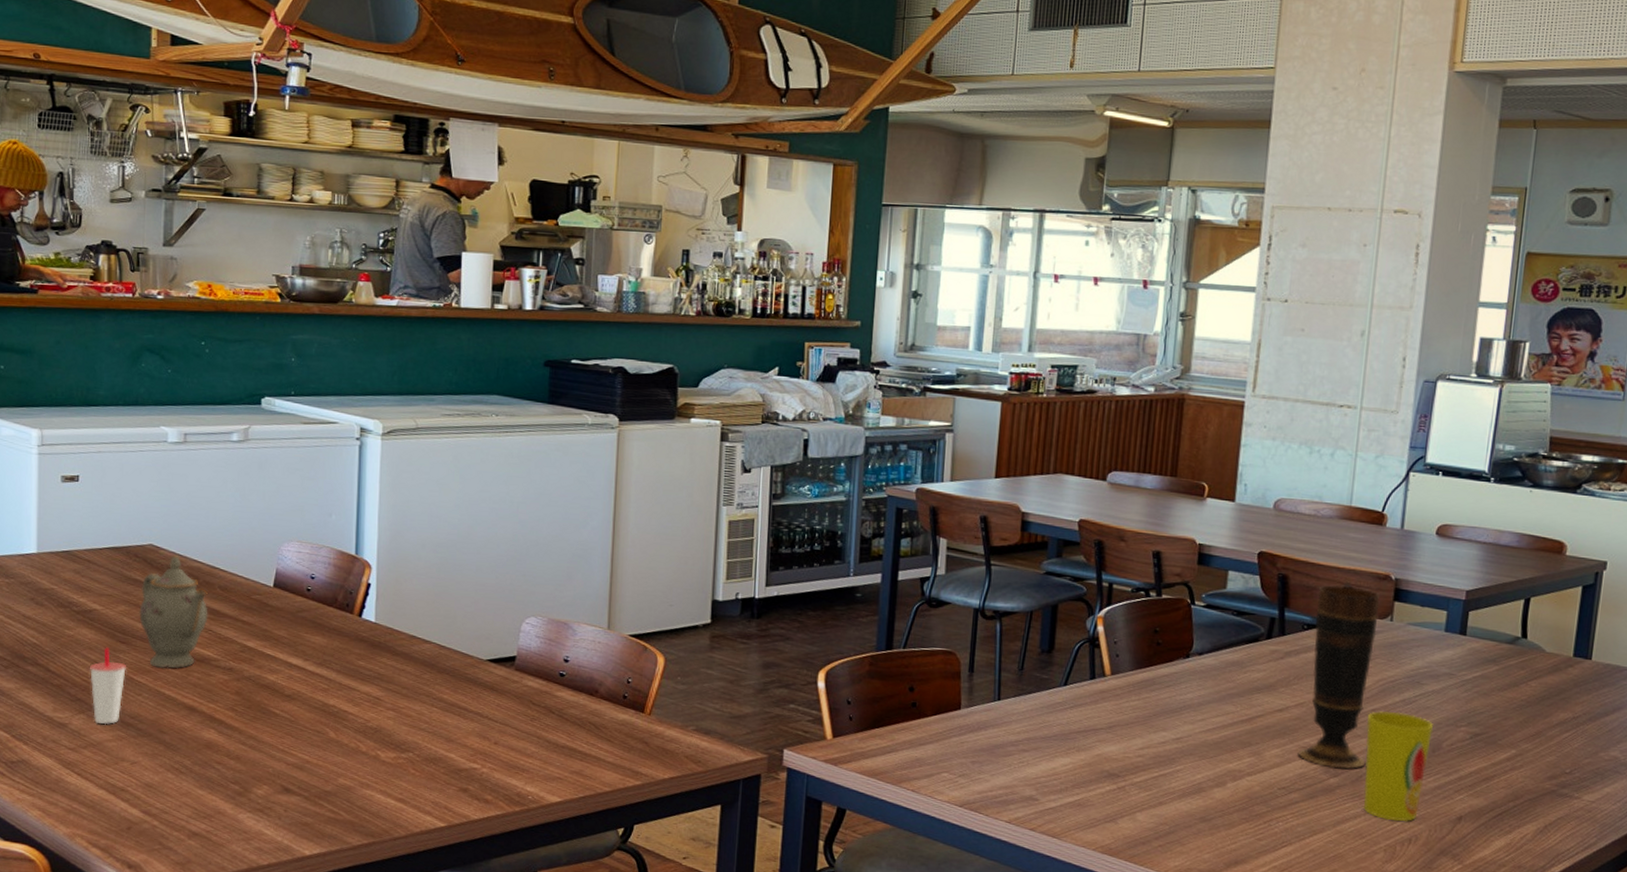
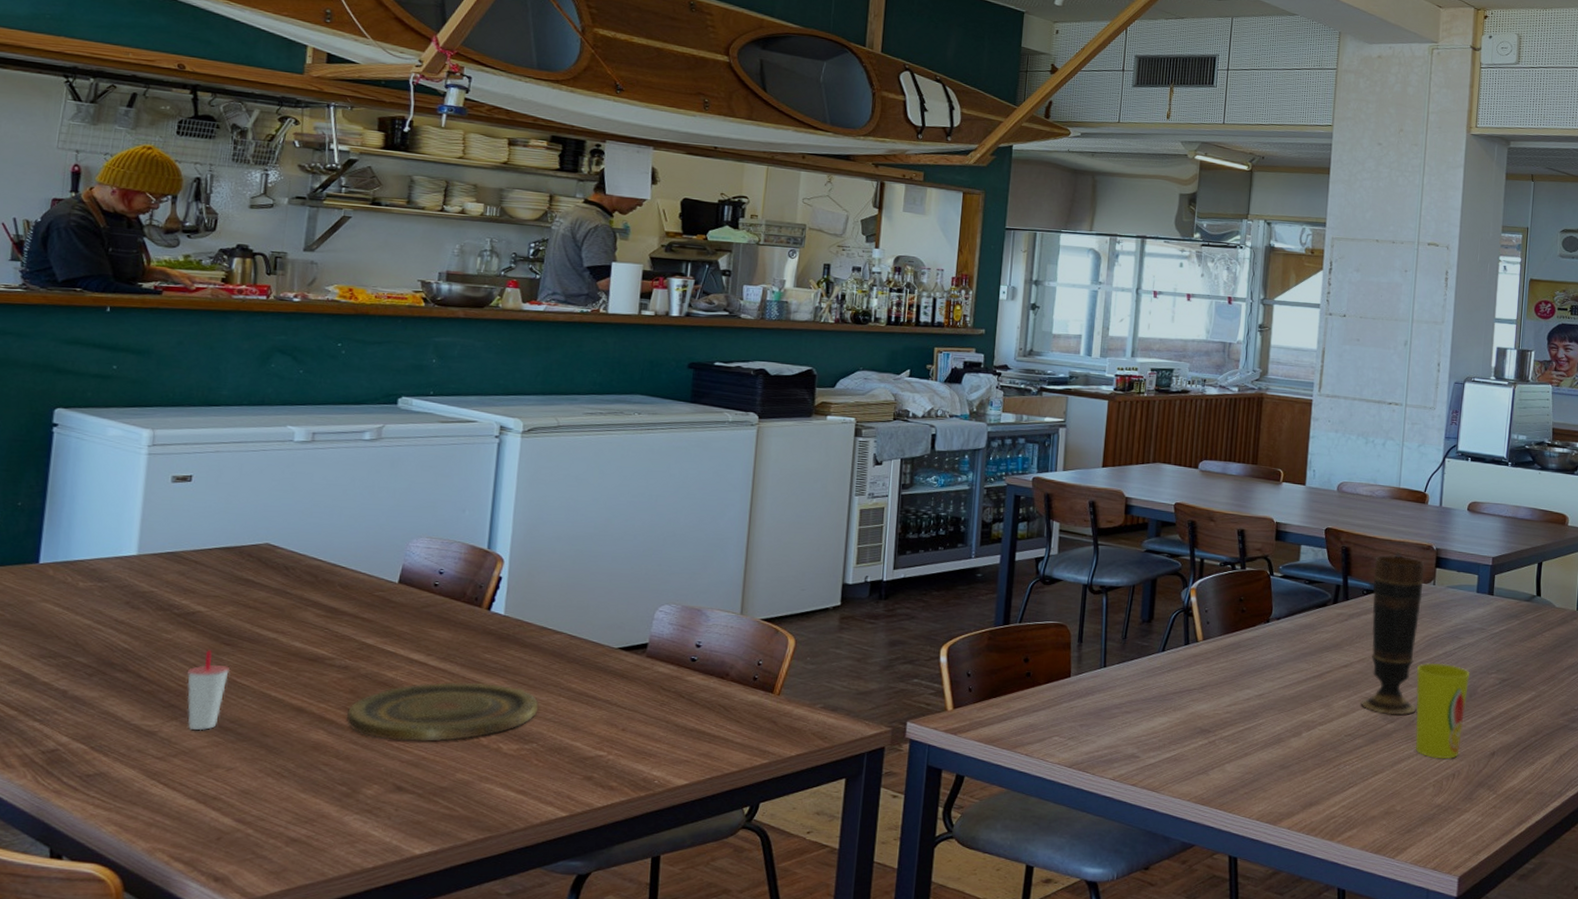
teapot: present [139,554,208,669] -> none [248,553,326,670]
plate: none [234,687,413,746] -> present [346,682,539,741]

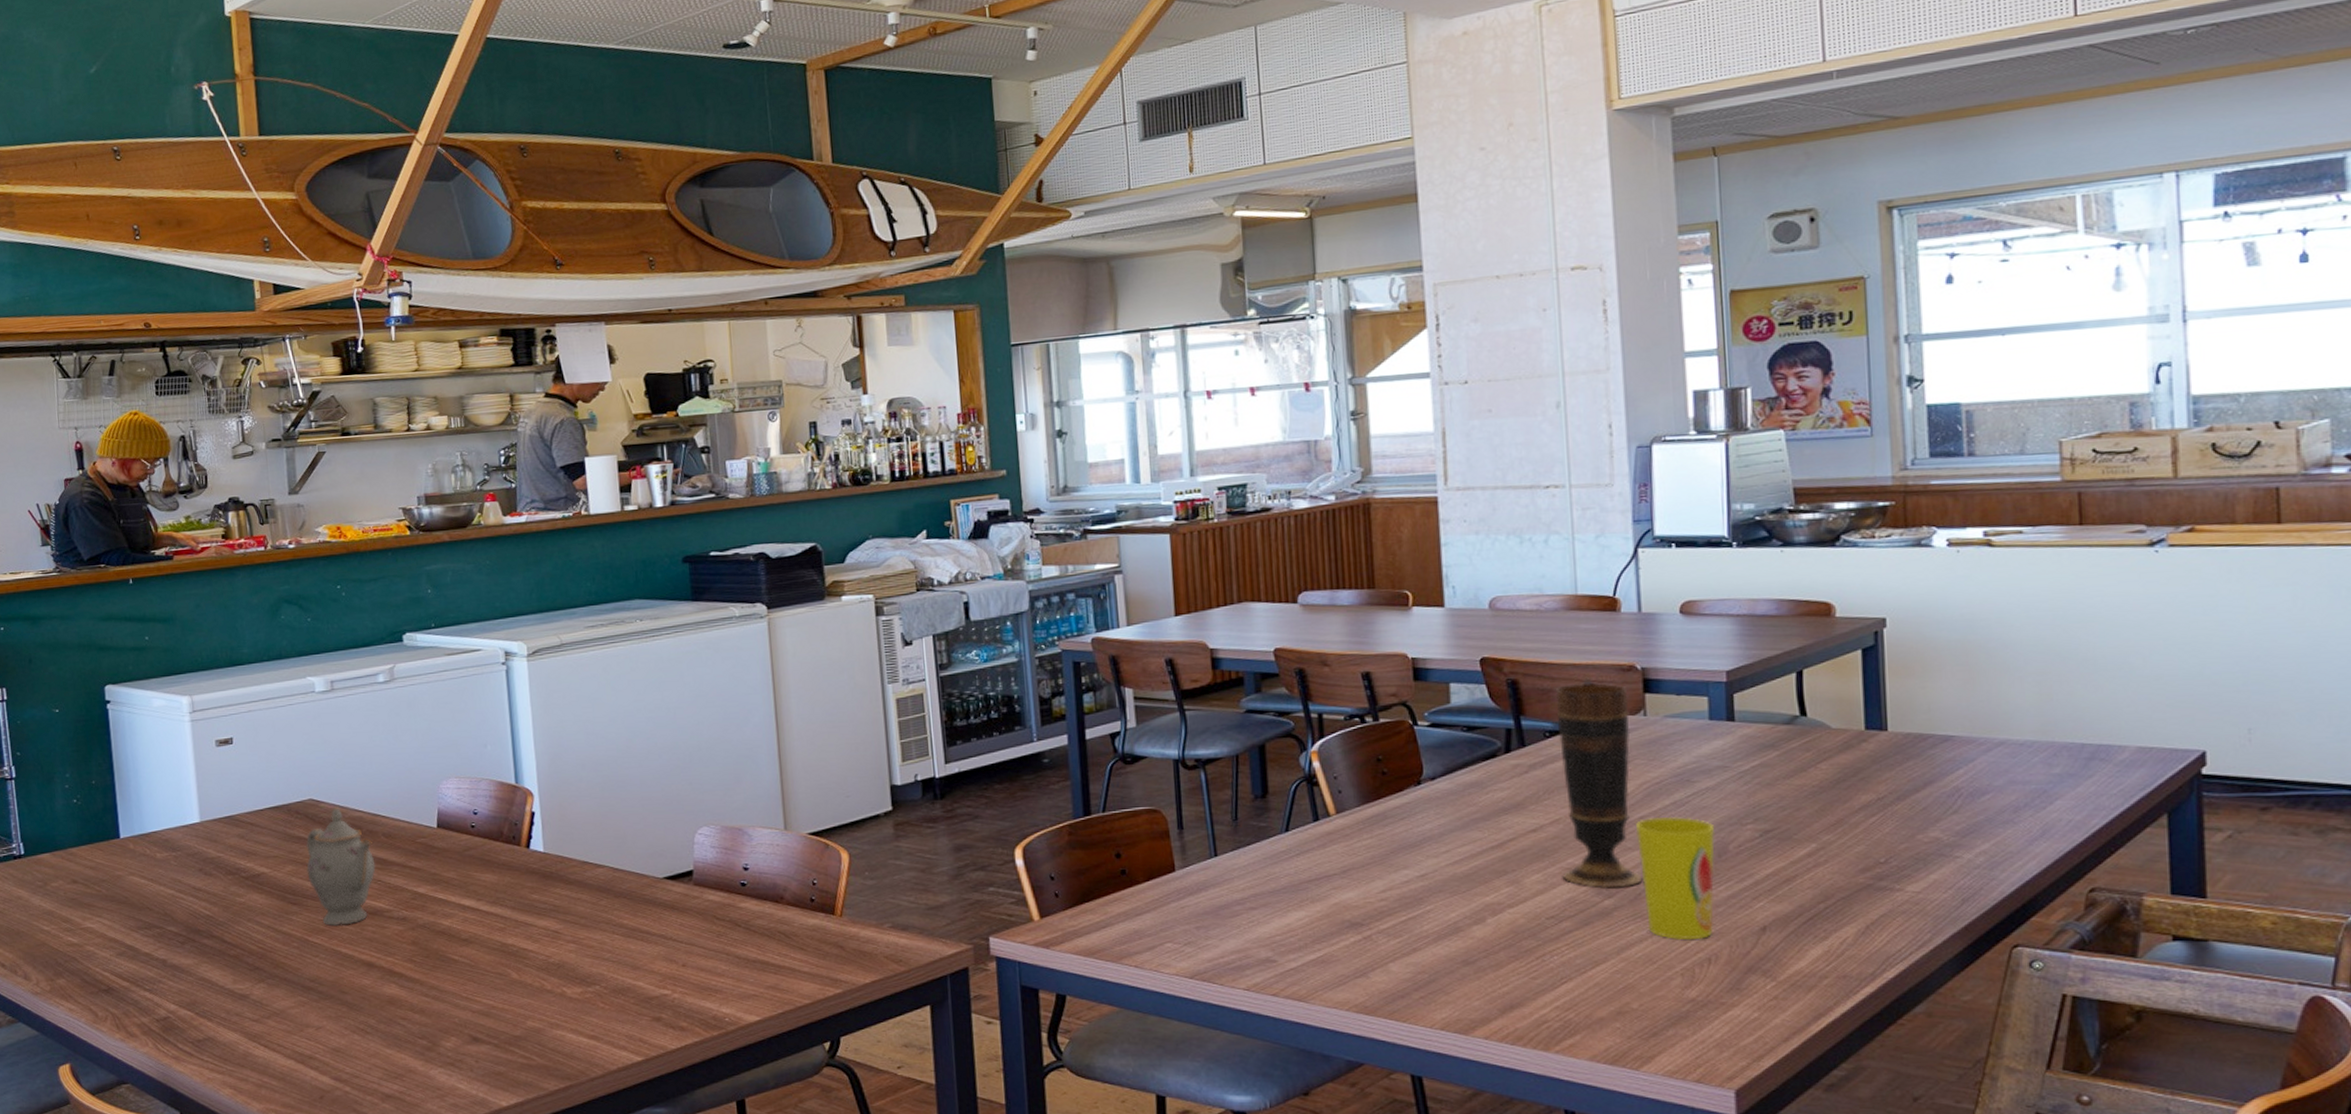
cup: present [187,650,229,731] -> none [263,911,300,992]
teapot: none [248,553,326,670] -> present [306,806,376,926]
plate: present [346,682,539,741] -> none [413,925,595,990]

